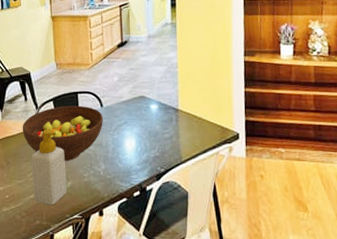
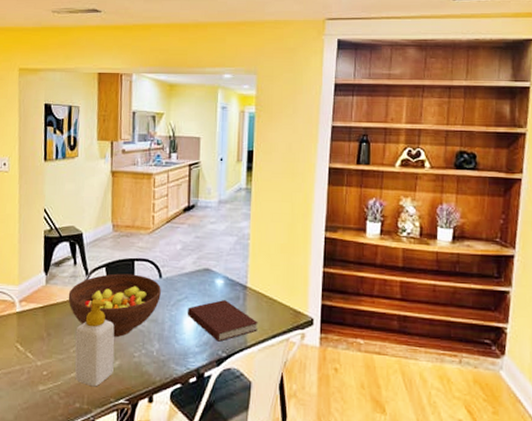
notebook: none [128,121,191,159] -> present [188,299,259,342]

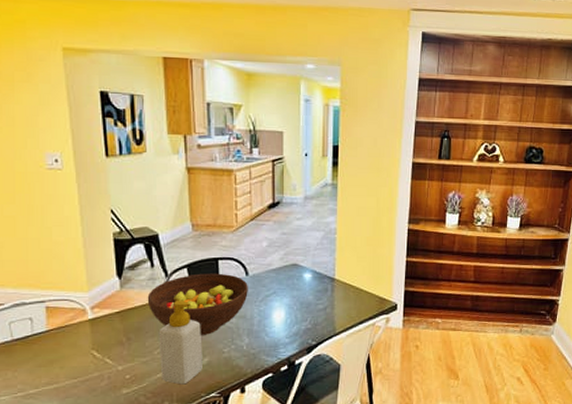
notebook: present [188,299,259,342] -> none [277,291,346,331]

